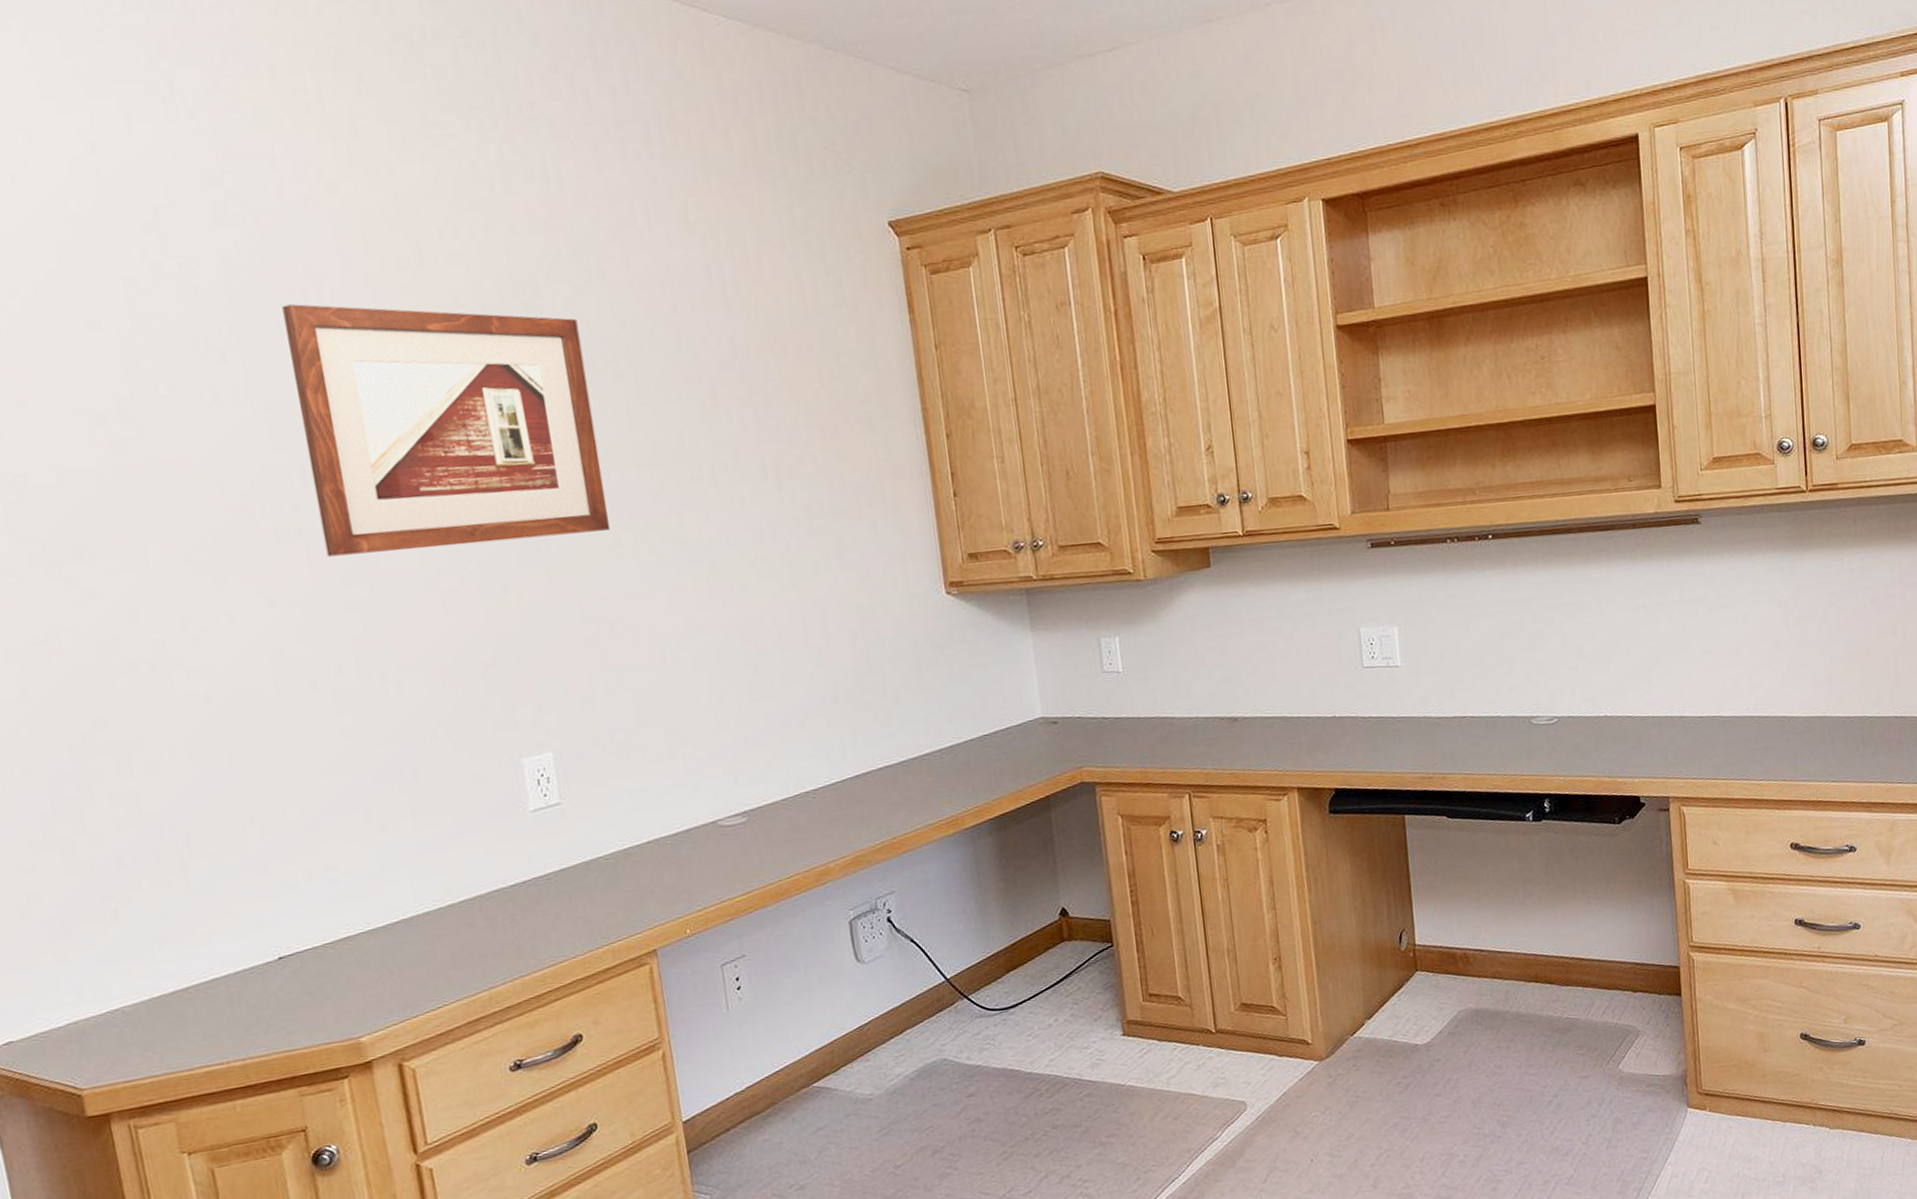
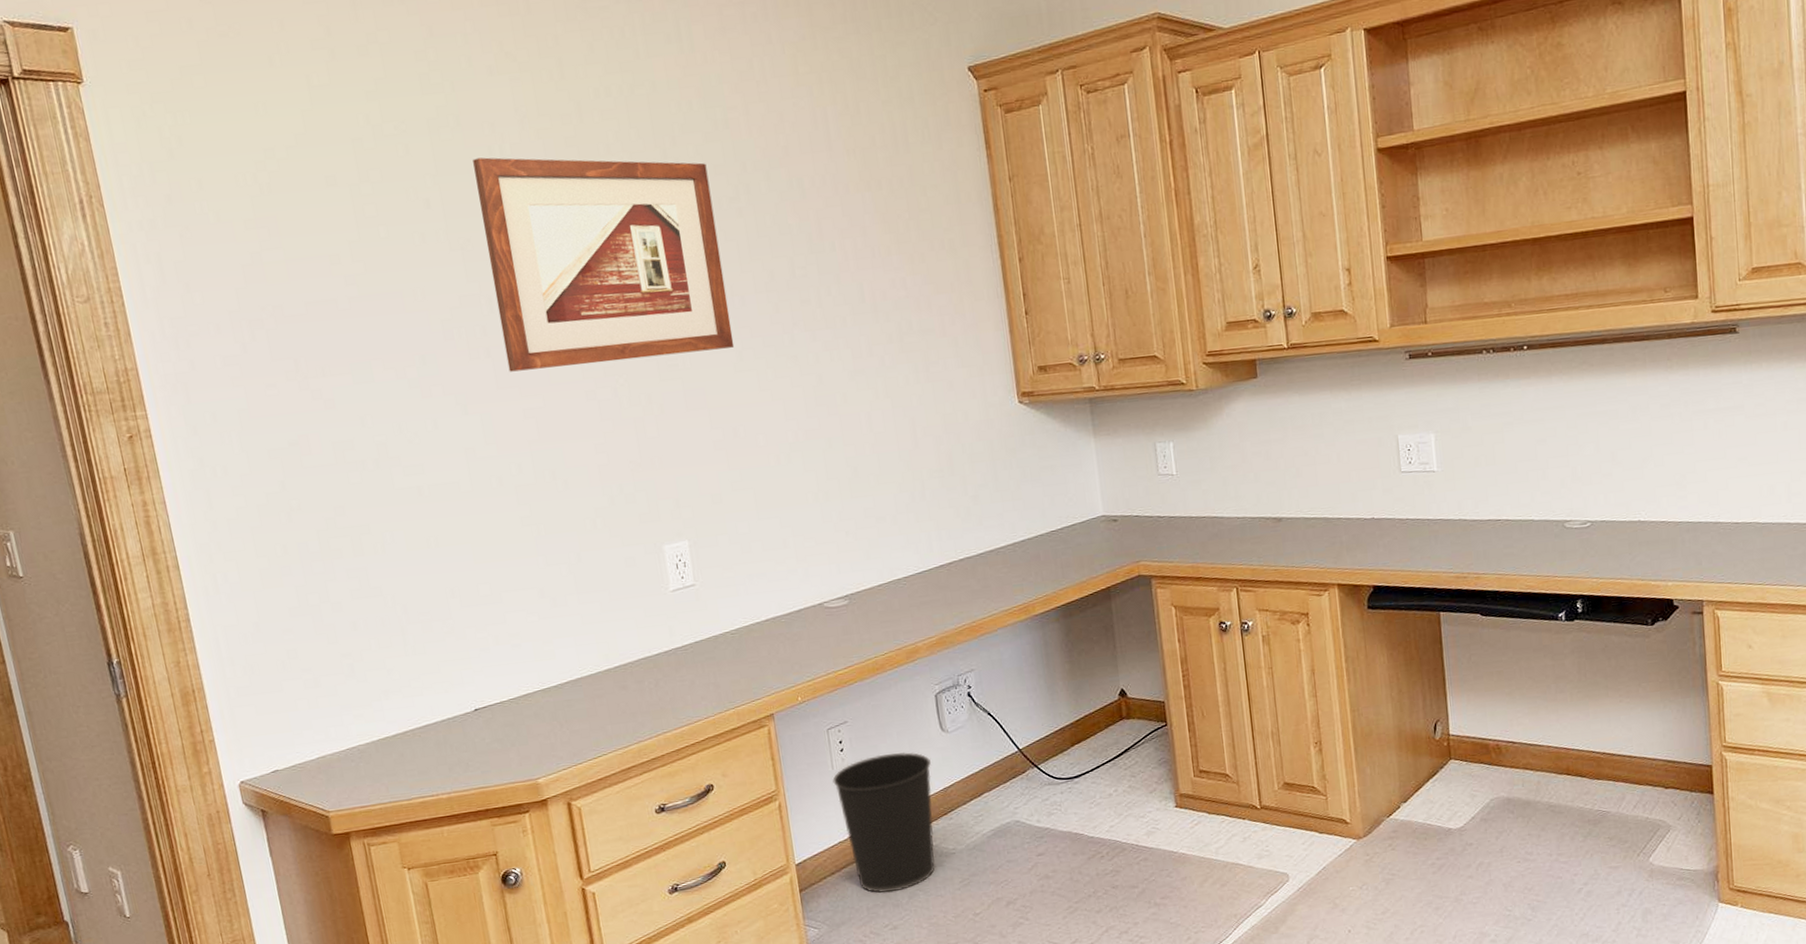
wastebasket: none [727,987,849,1149] -> present [832,752,935,893]

